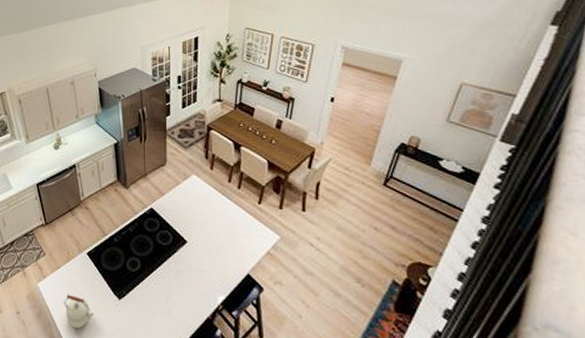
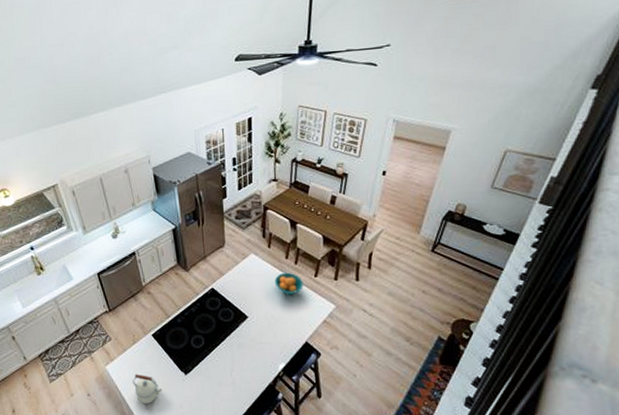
fruit bowl: none [216,196,246,223] -> present [274,272,303,296]

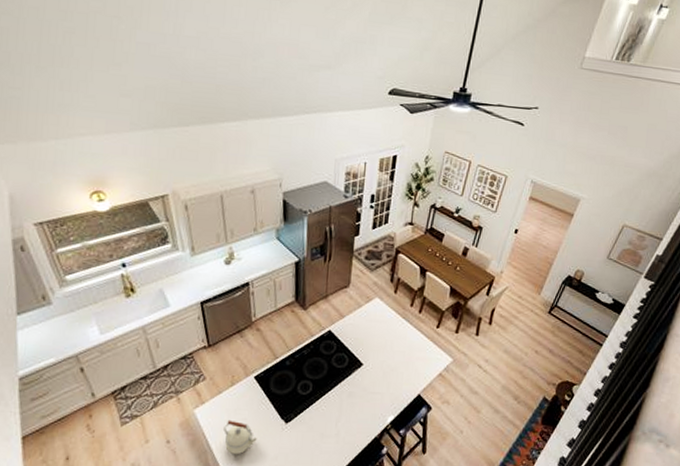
fruit bowl: present [274,272,303,296] -> none [395,320,425,346]

